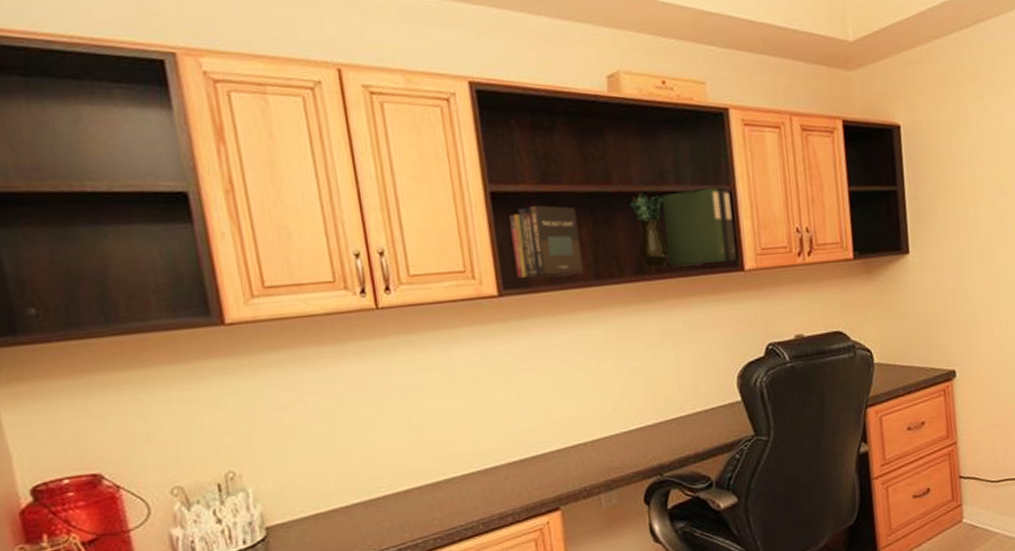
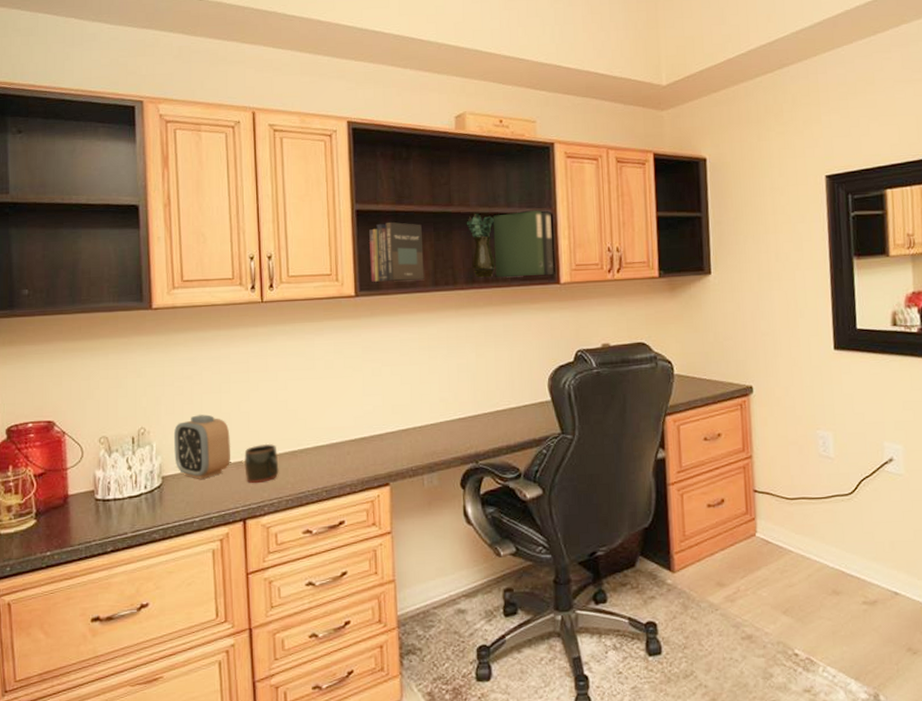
alarm clock: none [275,448,356,526] -> present [174,414,230,479]
mug: none [373,475,421,524] -> present [244,443,279,483]

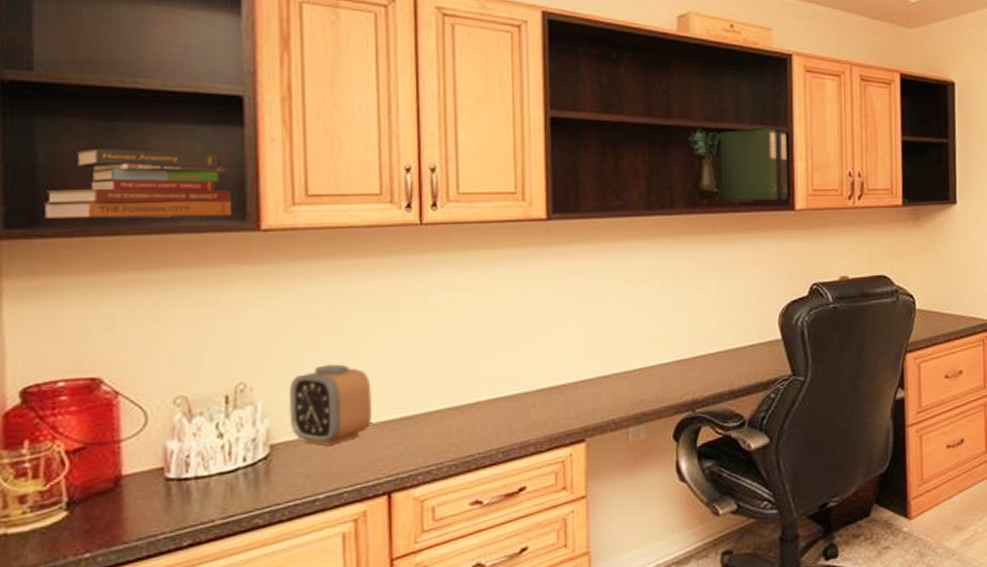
books: none [17,249,133,303] -> present [43,148,232,219]
mug: present [244,443,279,483] -> none [391,397,439,447]
books: present [369,222,424,282] -> none [567,134,635,203]

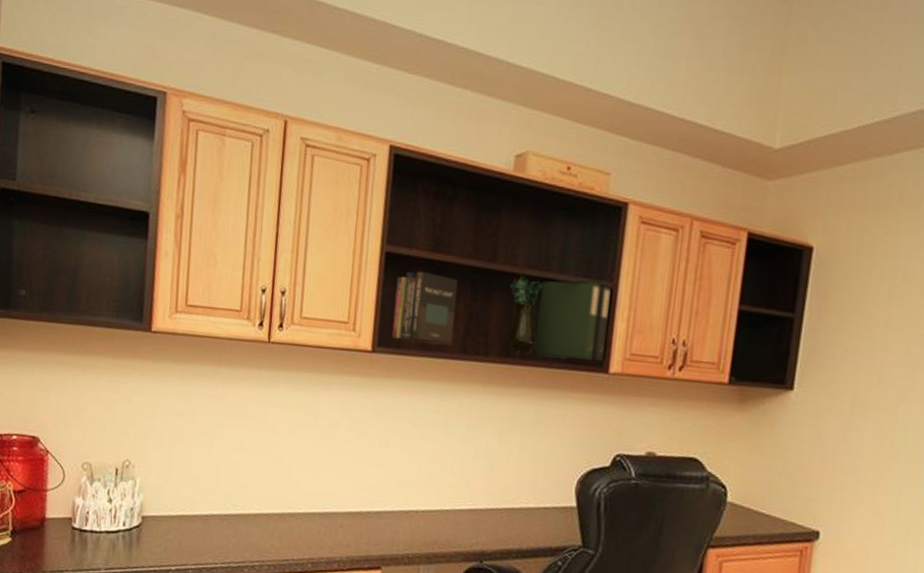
books: present [43,148,232,219] -> none [13,248,134,316]
alarm clock: present [289,364,371,446] -> none [157,456,218,527]
books: none [567,134,635,203] -> present [391,272,458,344]

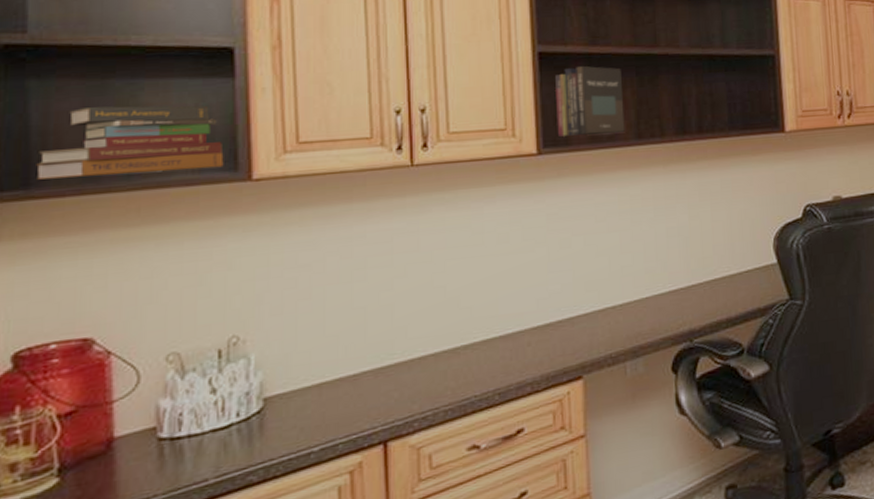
books: none [13,248,134,316] -> present [35,105,224,180]
vase: present [509,276,543,353] -> none [675,55,710,128]
binder: present [534,281,611,361] -> none [706,52,779,127]

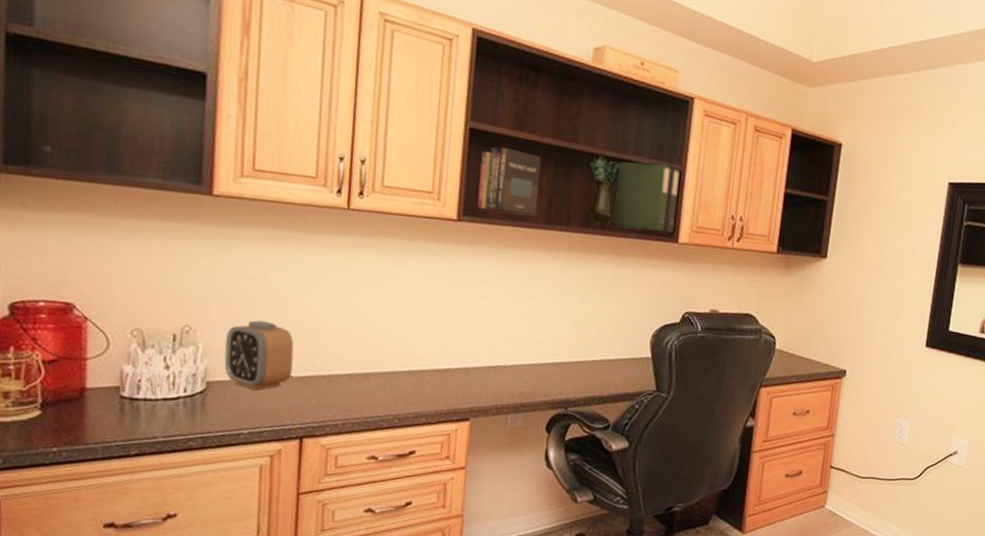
books: present [35,105,224,180] -> none [34,103,191,179]
alarm clock: none [283,311,365,397] -> present [224,320,294,390]
vase: none [675,55,710,128] -> present [589,156,620,225]
binder: none [706,52,779,127] -> present [613,161,680,233]

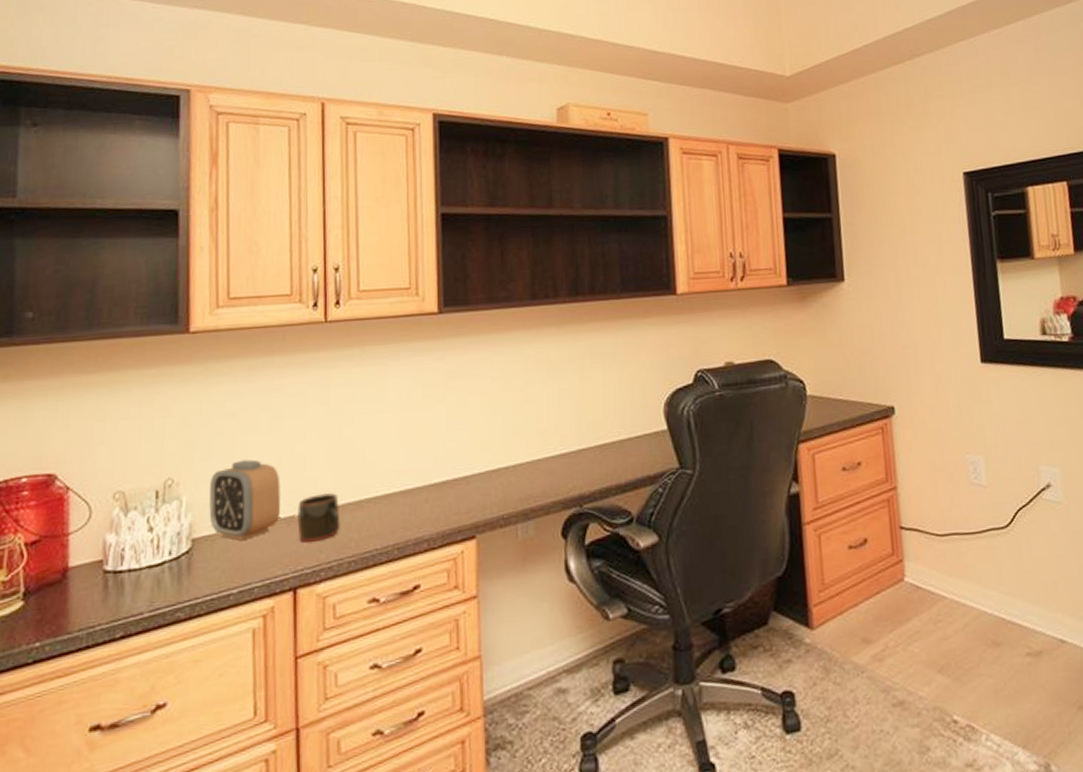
mug: none [307,361,348,402] -> present [297,492,340,542]
books: present [477,148,541,215] -> none [456,227,520,296]
vase: present [589,156,620,225] -> none [569,216,602,290]
binder: present [613,161,680,233] -> none [599,212,671,288]

